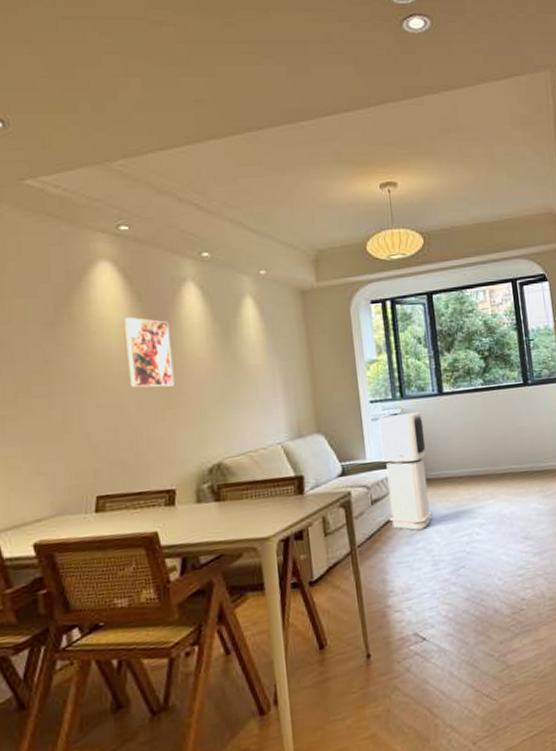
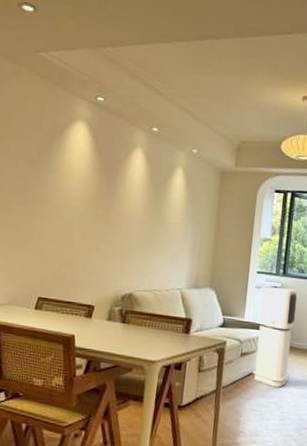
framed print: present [124,316,175,388] -> none [79,166,117,226]

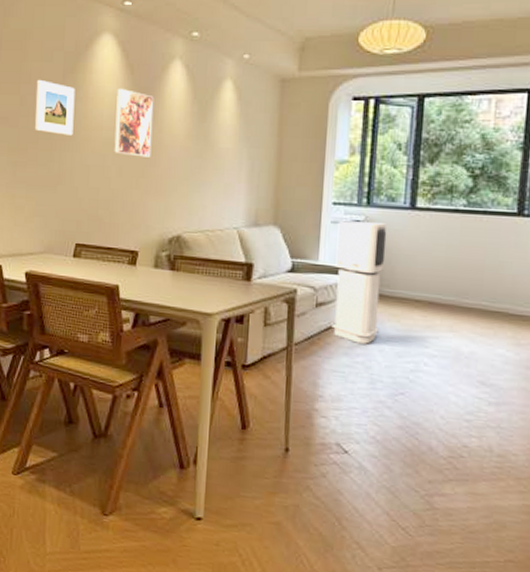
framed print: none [8,153,49,203] -> present [34,79,75,136]
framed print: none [79,166,117,226] -> present [114,88,154,157]

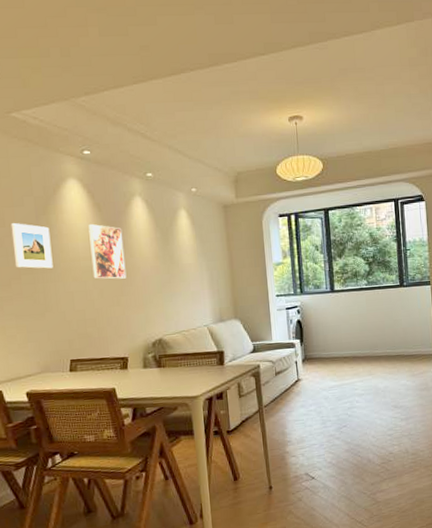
air purifier: present [331,221,387,344] -> none [282,305,323,397]

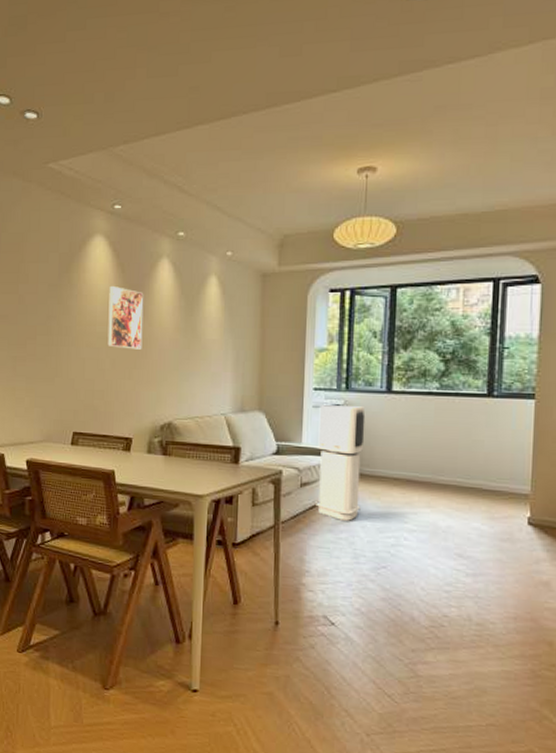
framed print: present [10,222,53,269] -> none [32,279,70,331]
air purifier: none [282,305,323,397] -> present [316,405,366,521]

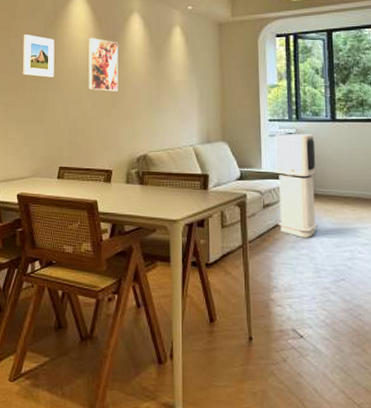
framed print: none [32,279,70,331] -> present [22,34,55,78]

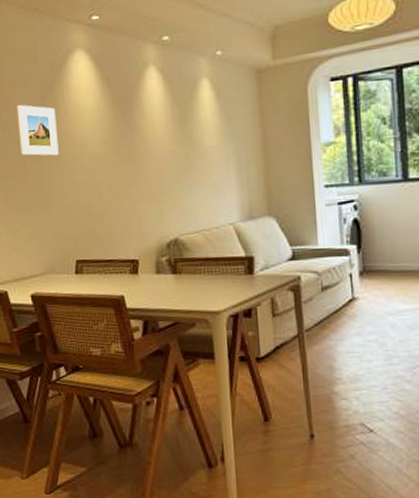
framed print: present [88,37,119,92] -> none [96,101,138,167]
air purifier: present [275,134,318,238] -> none [333,199,388,322]

